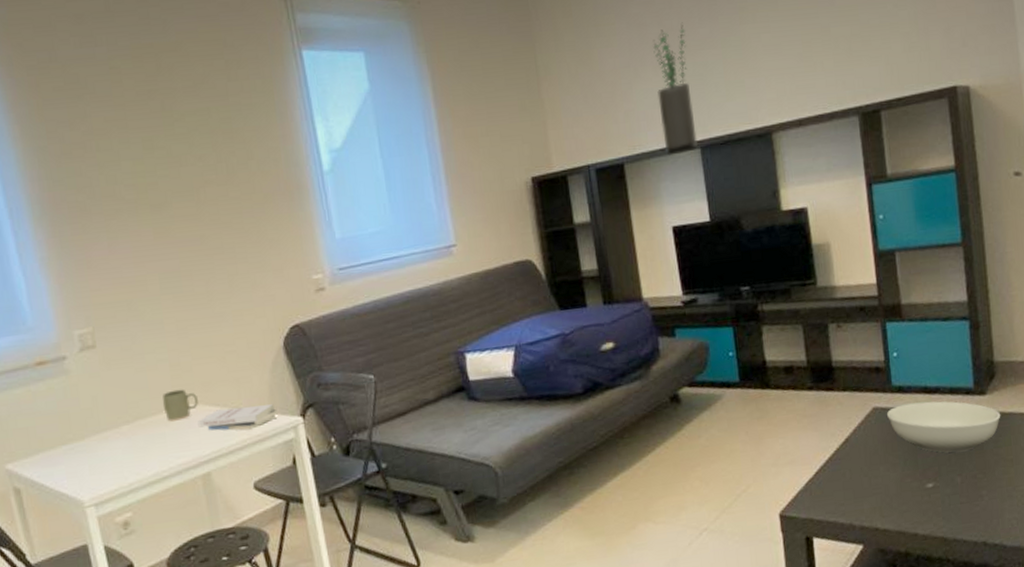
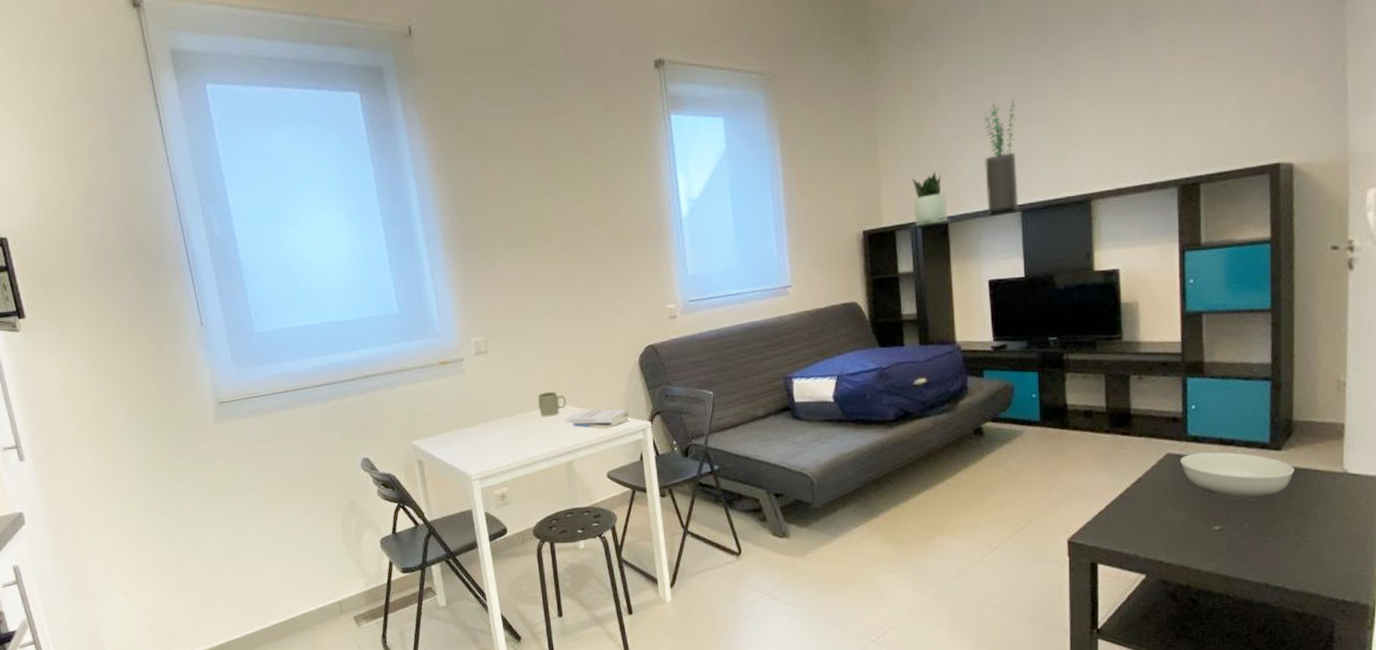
planter: none [580,107,627,173] -> present [911,172,951,229]

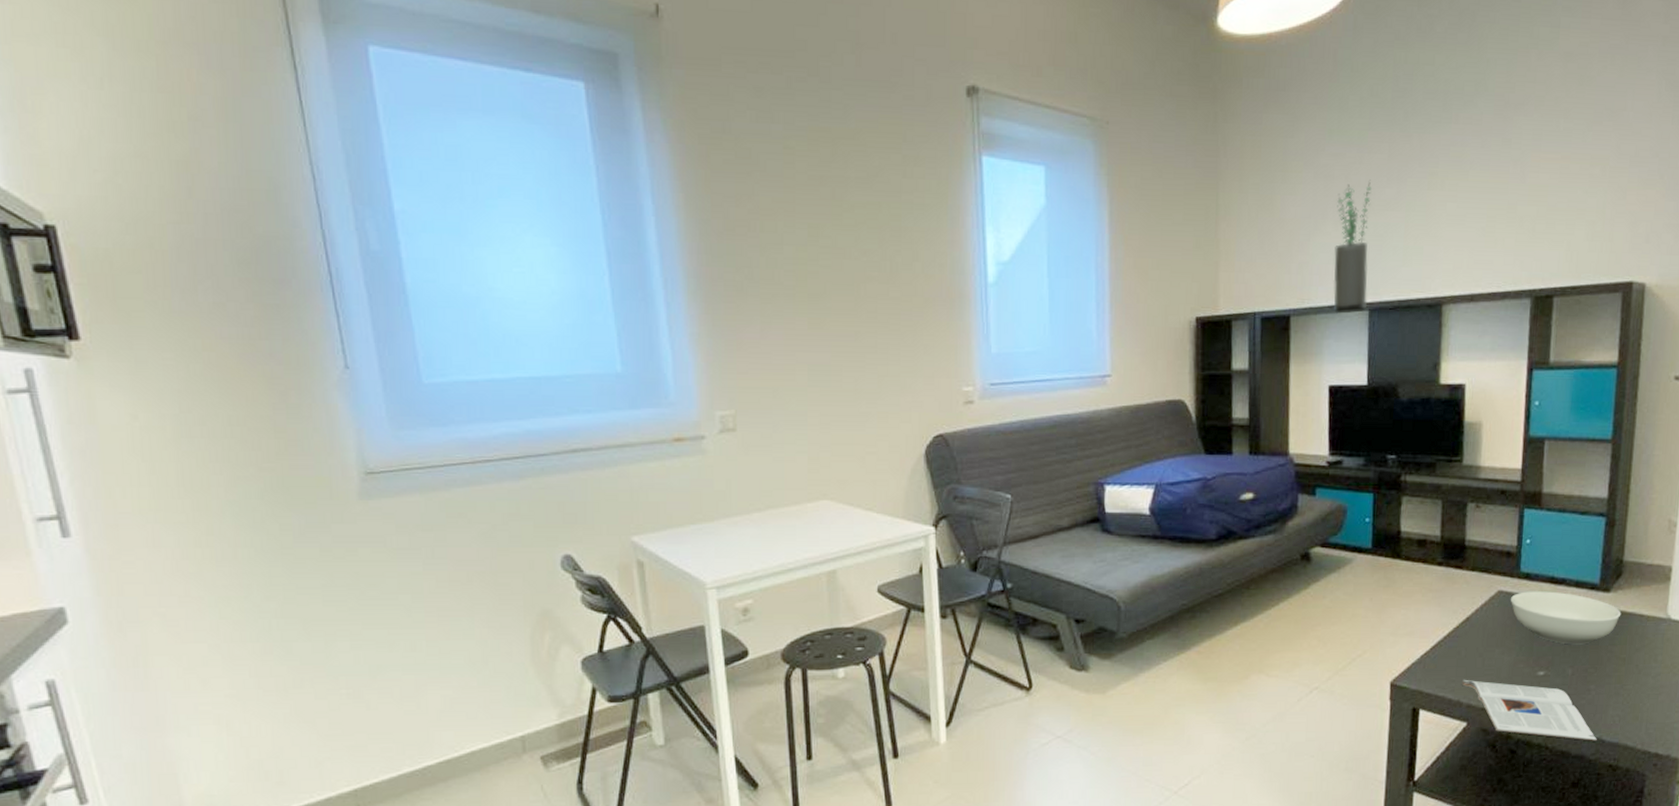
mug: present [537,391,566,417] -> none [796,484,832,515]
books: present [565,409,630,429] -> none [829,509,910,533]
planter: present [911,172,951,229] -> none [1251,256,1294,321]
magazine: none [1138,535,1280,590] -> present [1462,679,1597,741]

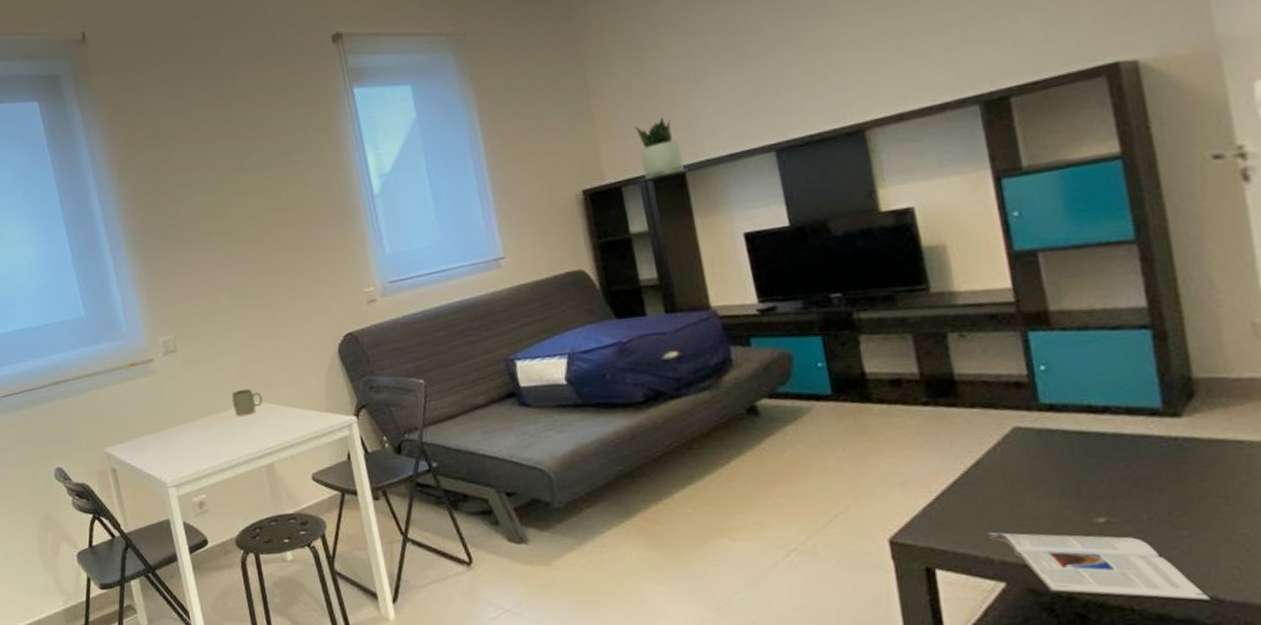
mug: none [796,484,832,515] -> present [231,388,263,417]
planter: none [1251,256,1294,321] -> present [634,117,689,183]
vase: present [1333,179,1372,314] -> none [715,25,773,161]
bowl: present [1510,591,1621,645] -> none [1032,422,1207,484]

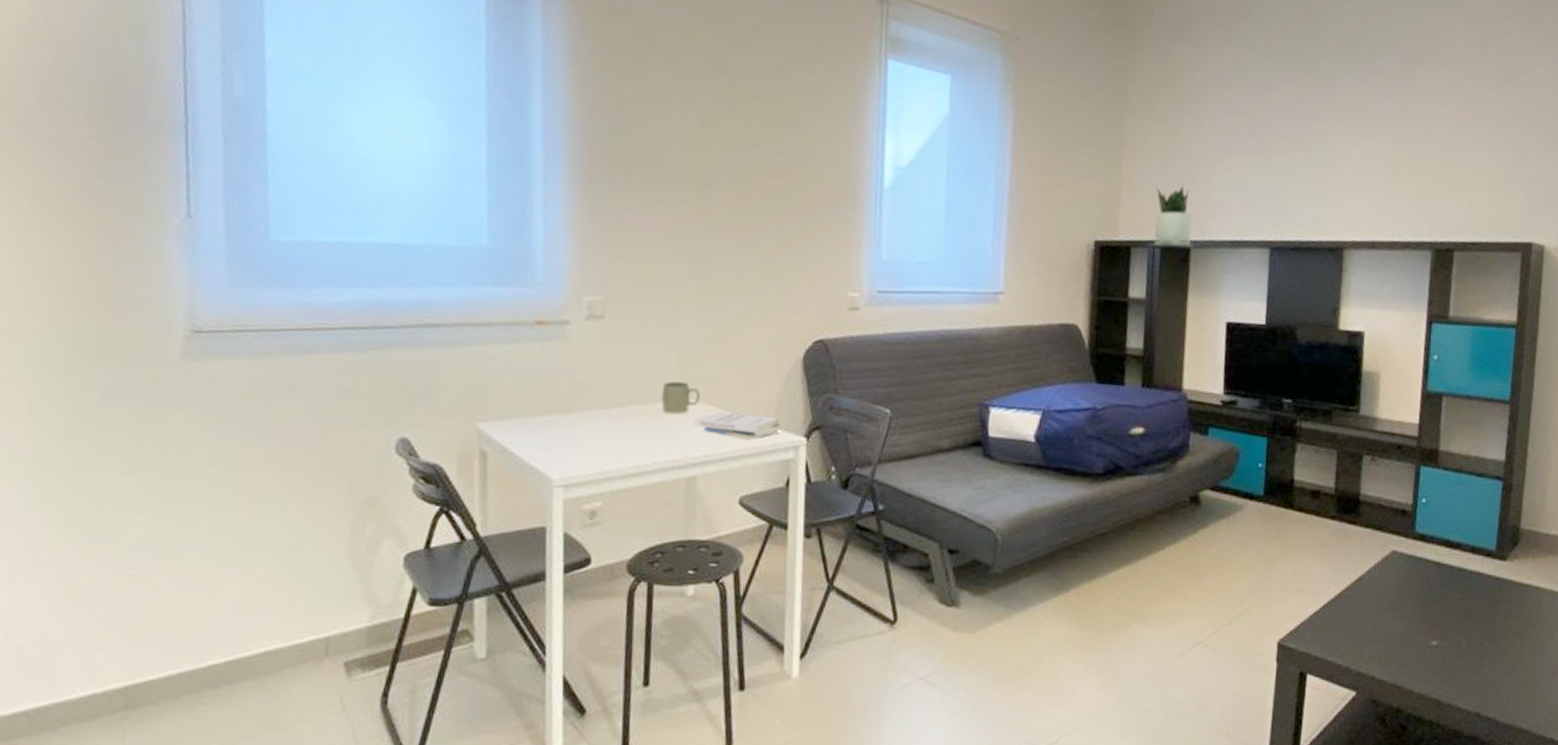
books: none [262,404,333,427] -> present [694,412,782,440]
magazine: present [987,532,1211,601] -> none [1352,644,1491,721]

